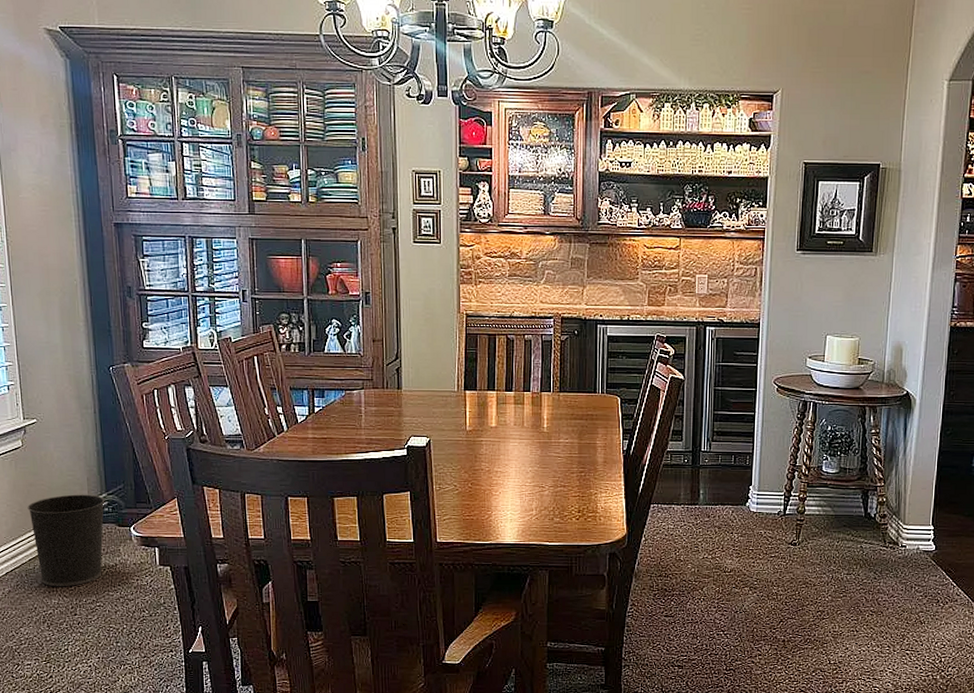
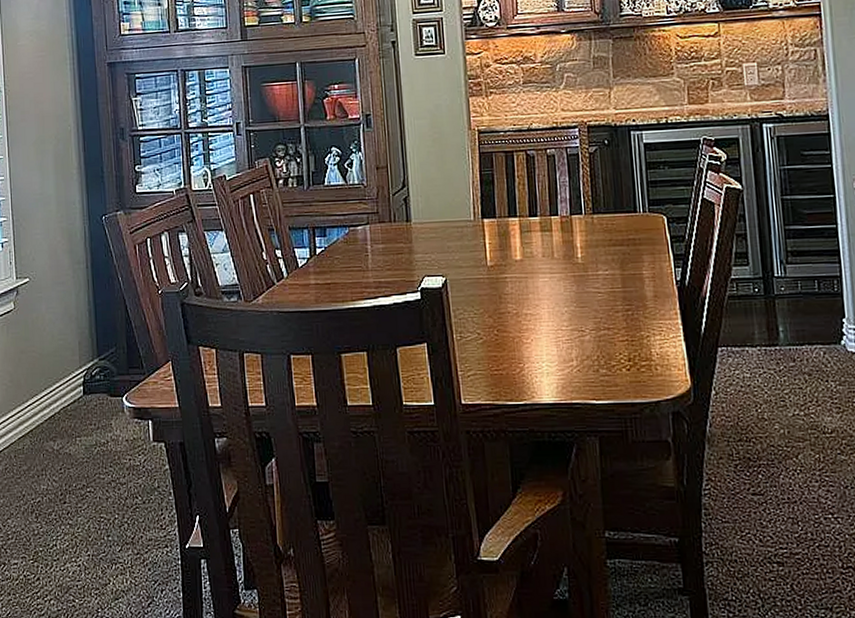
wastebasket: present [27,494,105,587] -> none [18,360,97,470]

